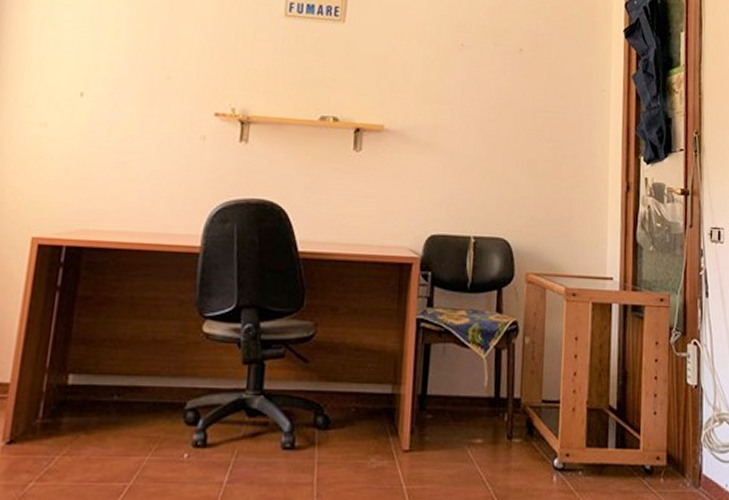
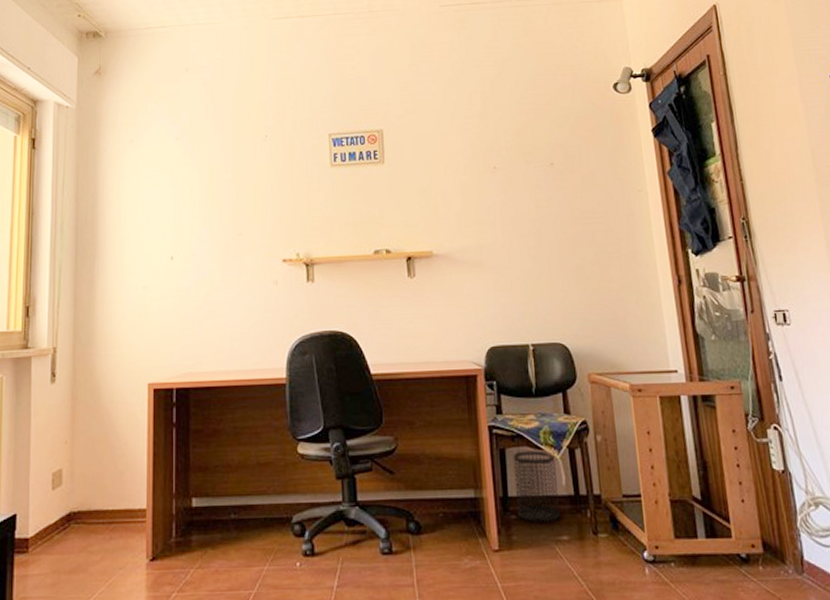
wastebasket: none [433,347,480,424] -> present [512,450,560,523]

